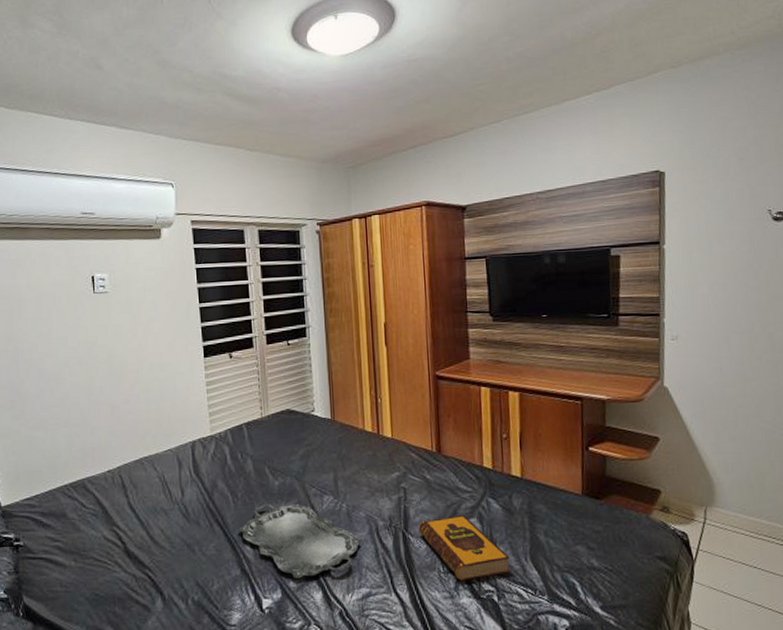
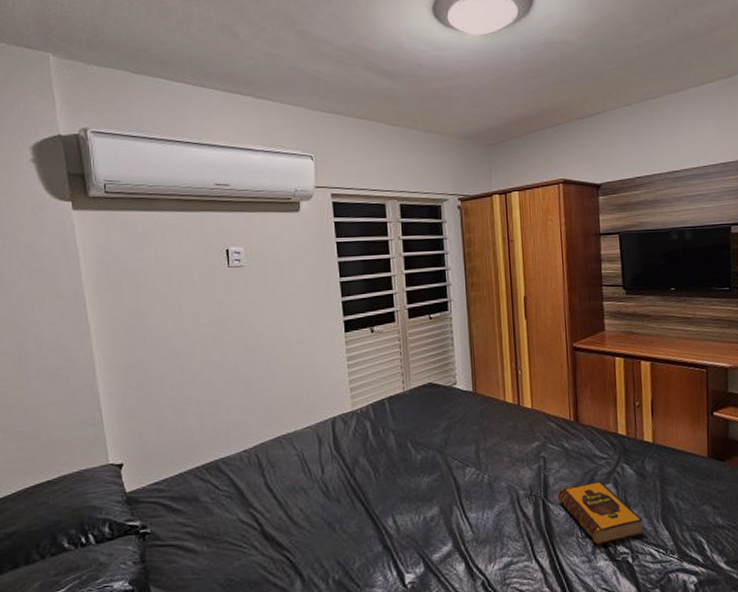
serving tray: present [238,503,361,578] -> none [380,476,502,552]

